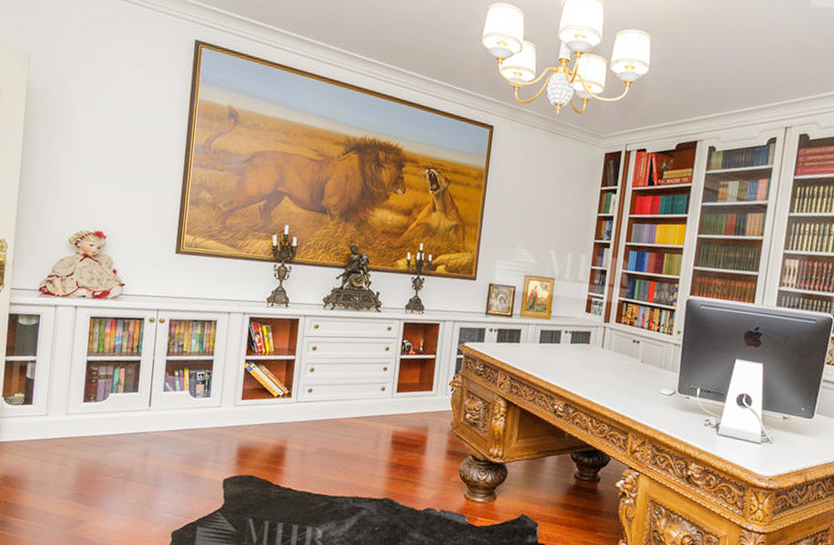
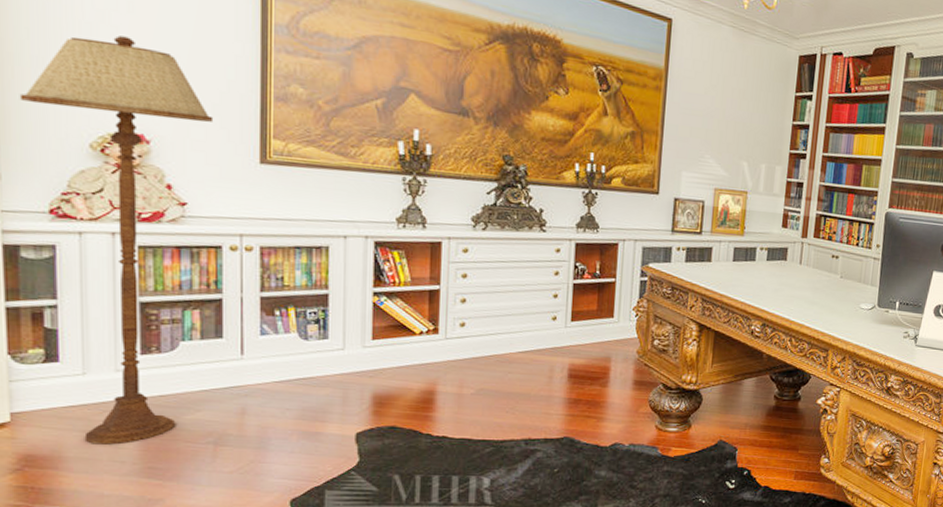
floor lamp: none [31,159,149,473] -> present [19,35,214,445]

